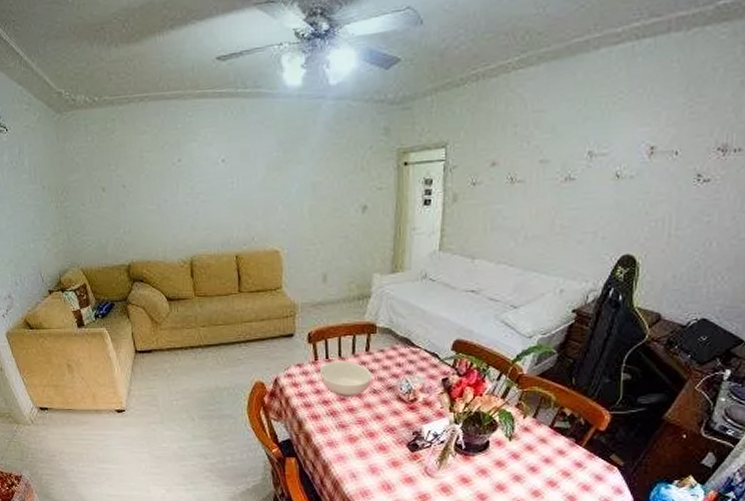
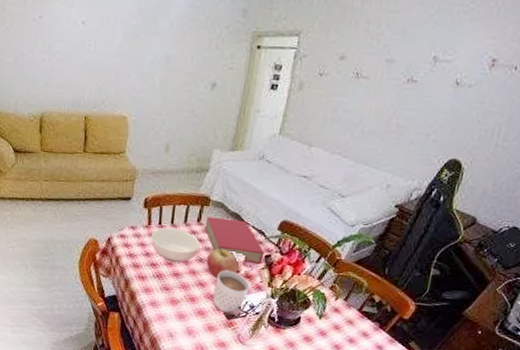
book: none [374,344,440,390] -> present [204,216,264,265]
fruit: none [380,375,415,410] -> present [206,246,239,279]
mug: none [392,399,430,447] -> present [212,270,250,316]

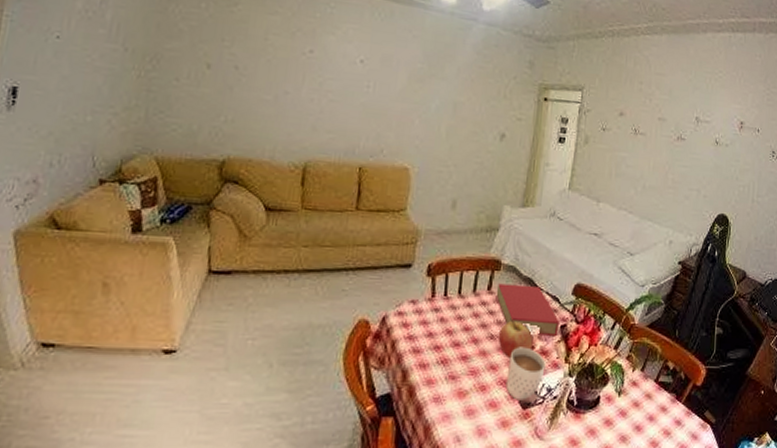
bowl: present [151,227,200,263] -> none [434,299,491,343]

